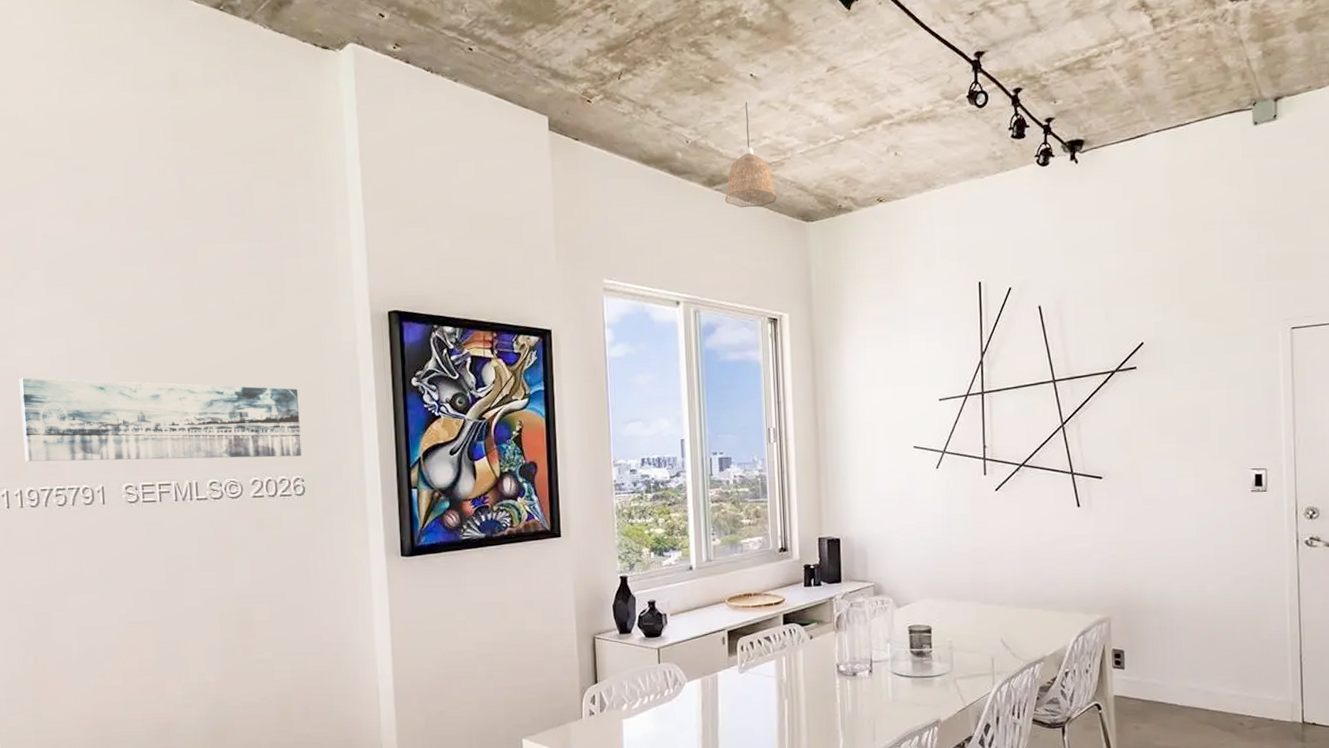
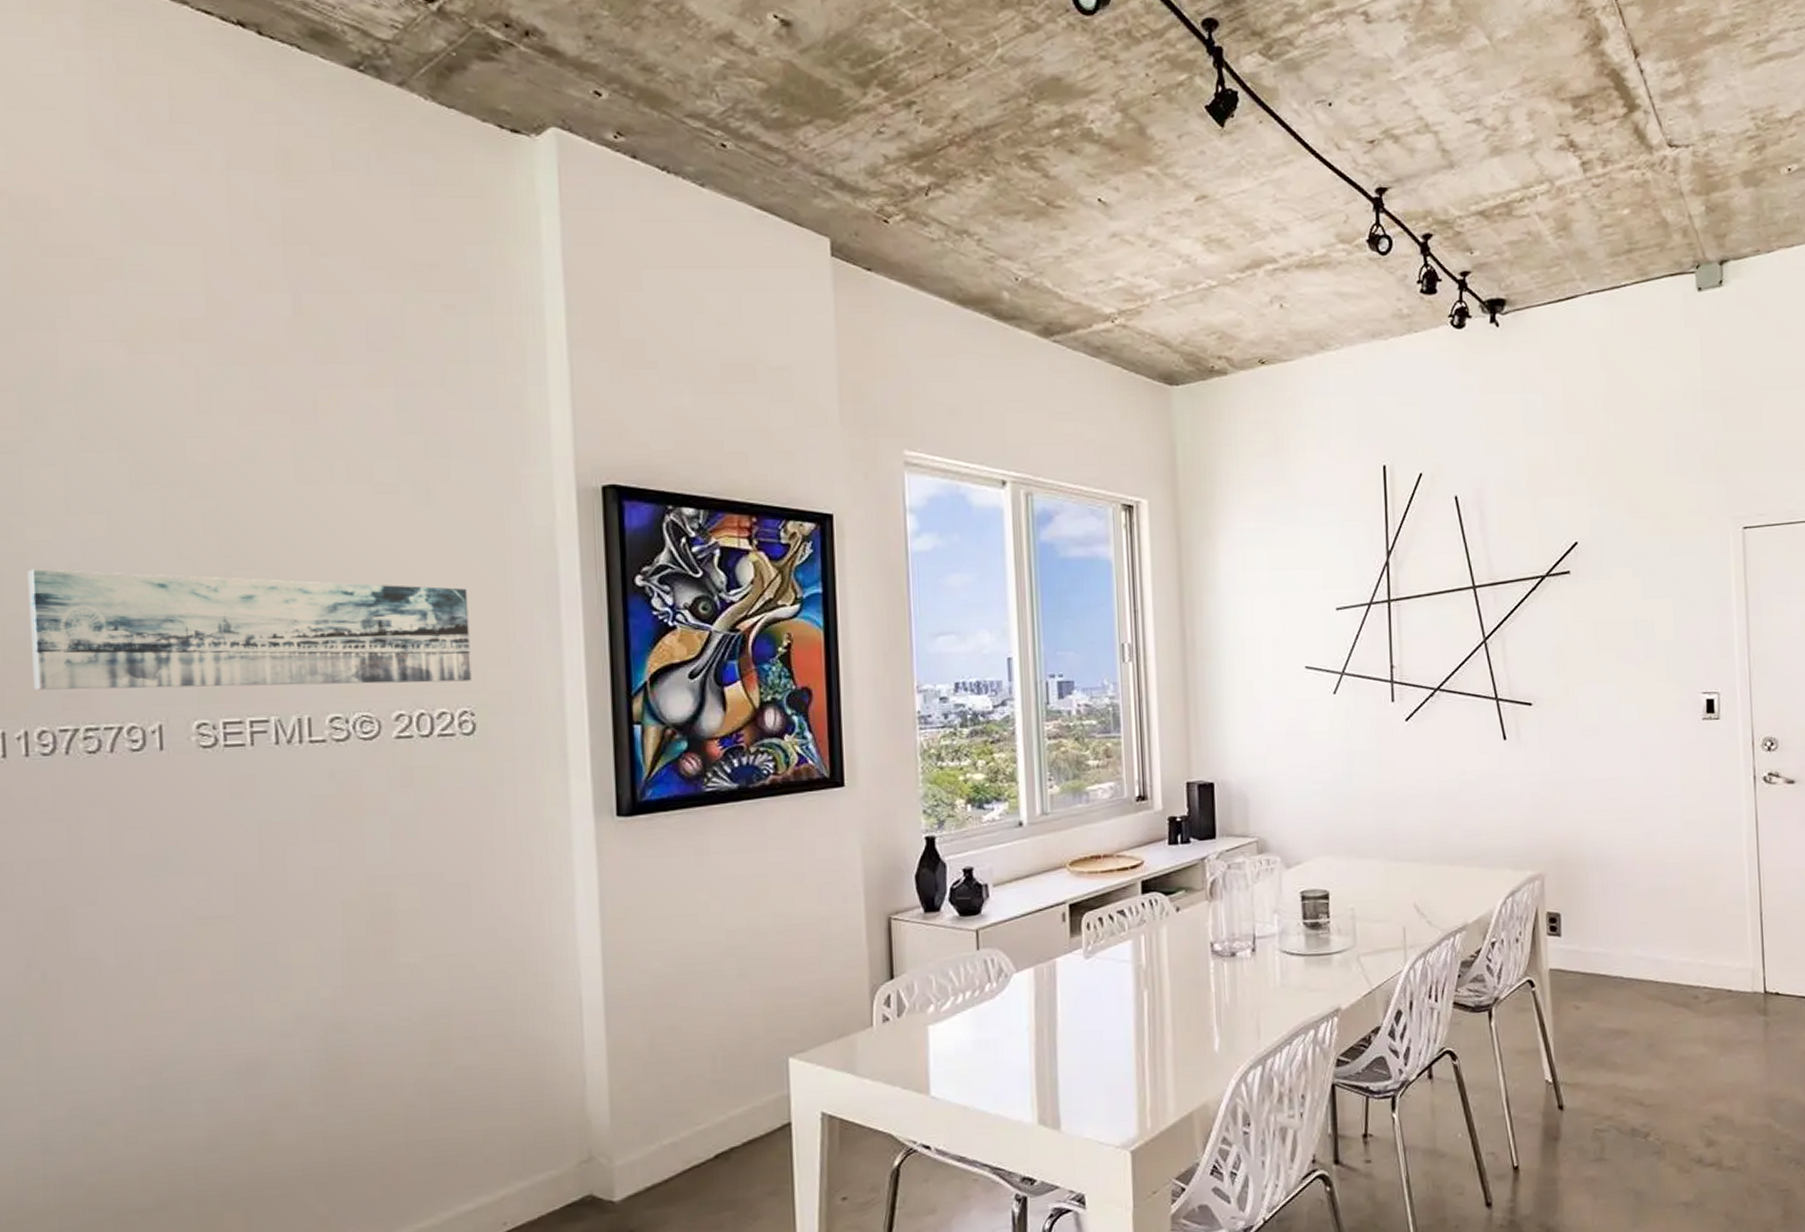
pendant lamp: present [725,102,777,208] -> none [1066,233,1133,365]

